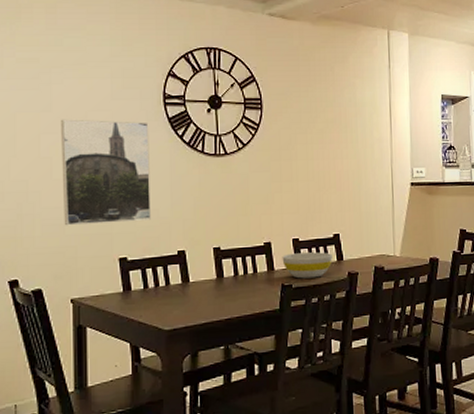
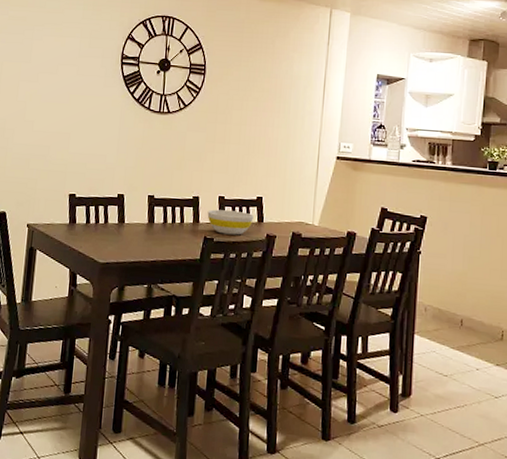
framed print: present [61,119,151,226] -> none [29,70,107,164]

